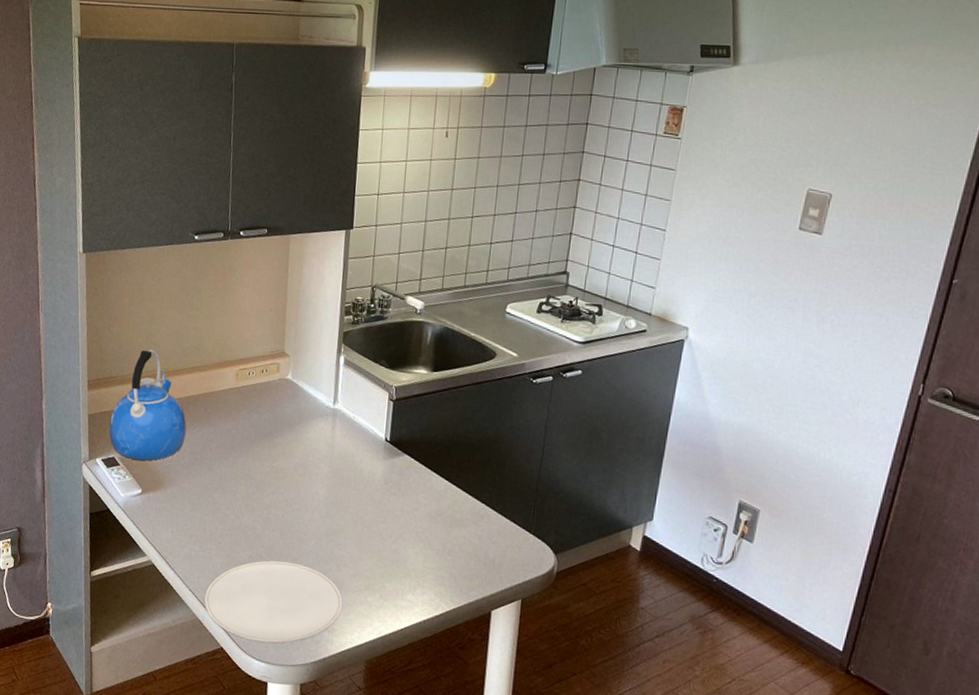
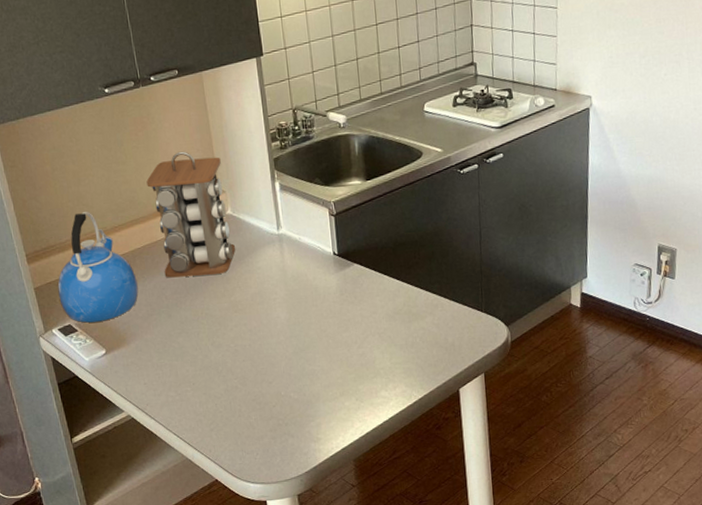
plate: present [204,560,343,643] -> none [189,386,323,467]
spice rack: none [214,308,291,437] -> present [146,151,235,278]

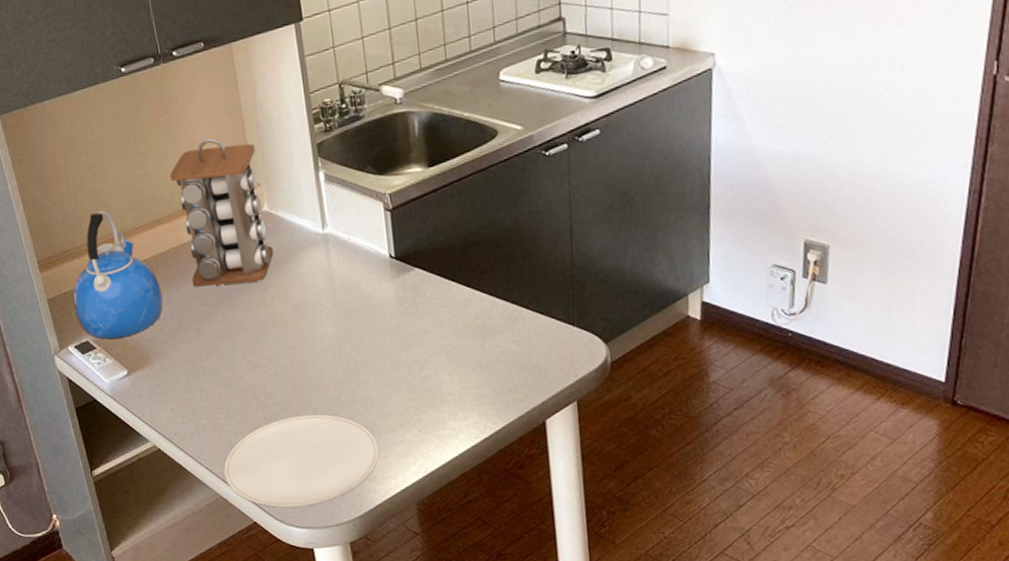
plate: none [189,386,323,467] -> present [224,414,379,508]

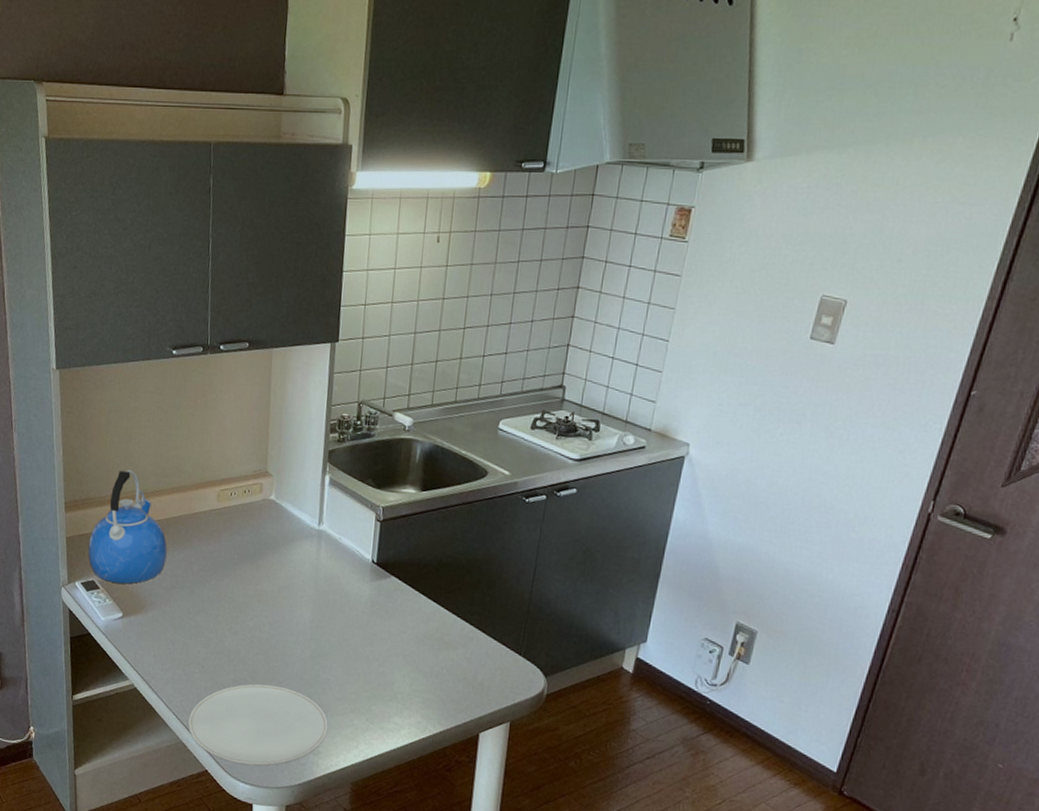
spice rack: present [170,137,273,287] -> none [195,426,274,560]

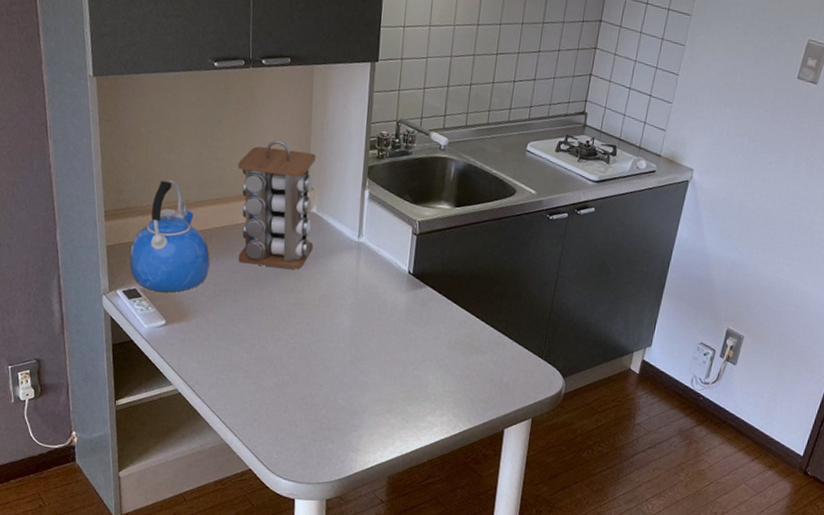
plate: present [188,684,329,766] -> none [232,387,367,464]
spice rack: none [195,426,274,560] -> present [238,140,316,270]

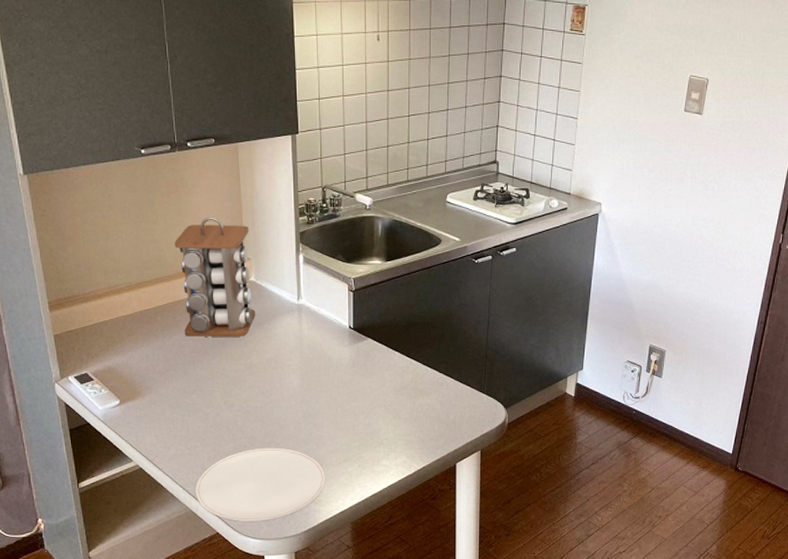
kettle: present [129,179,210,293] -> none [77,265,157,373]
plate: none [232,387,367,464] -> present [195,447,325,522]

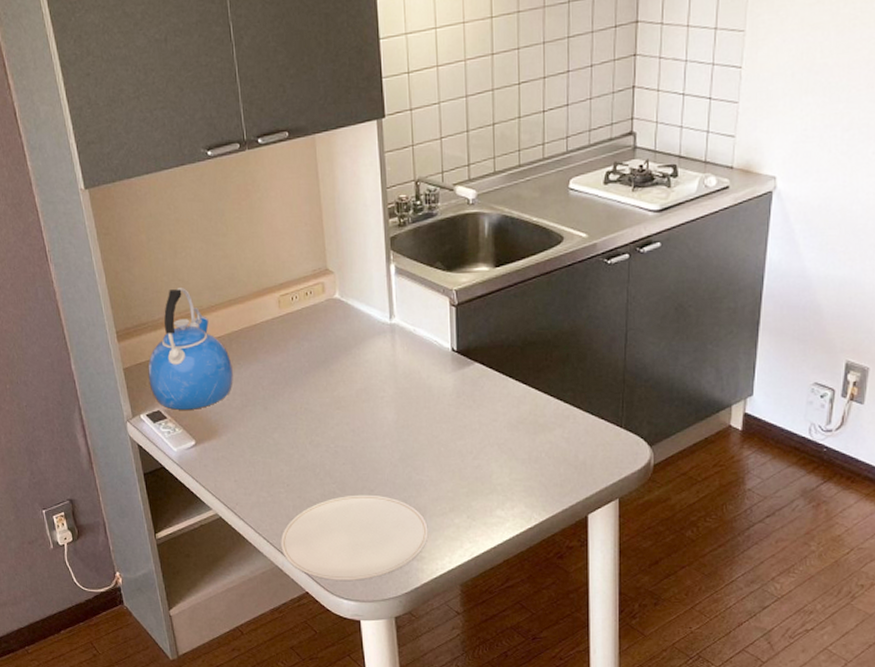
kettle: none [77,265,157,373] -> present [148,286,233,410]
spice rack: present [174,217,255,337] -> none [248,224,341,366]

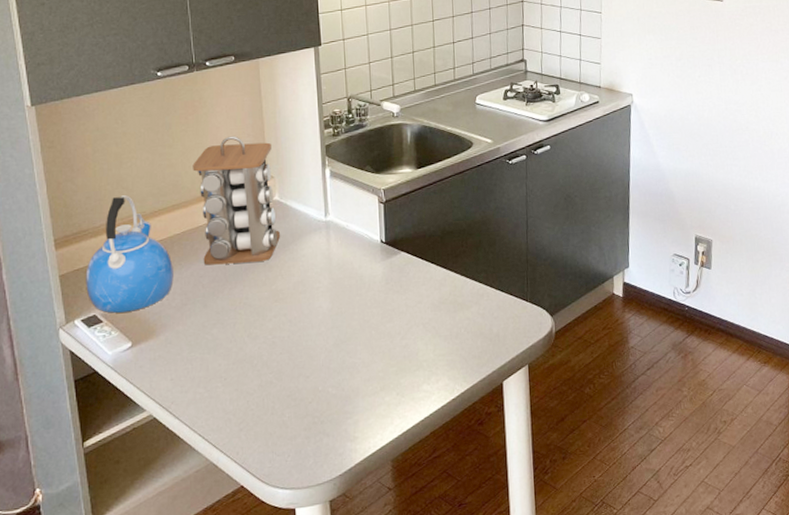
spice rack: none [248,224,341,366] -> present [192,136,280,265]
plate: present [281,494,429,580] -> none [216,381,361,471]

